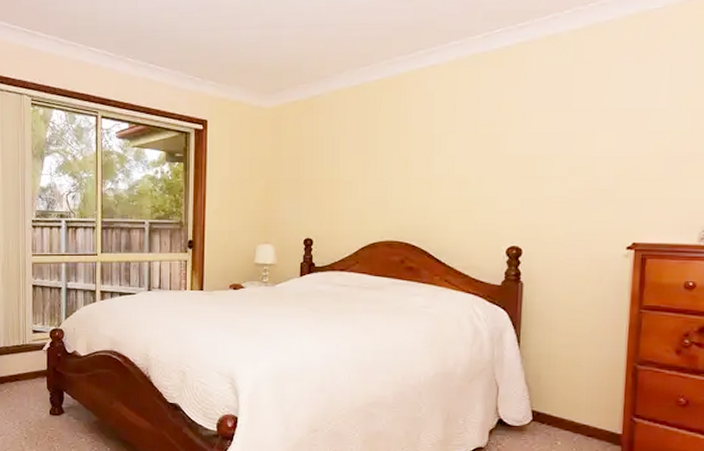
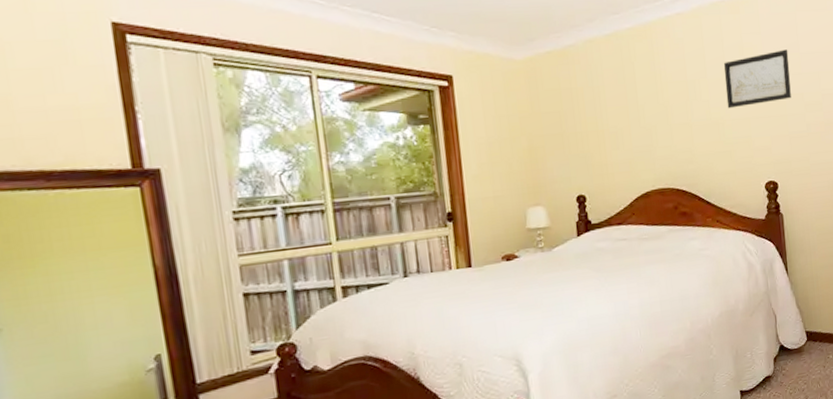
wall art: none [474,106,557,166] -> present [723,49,791,109]

